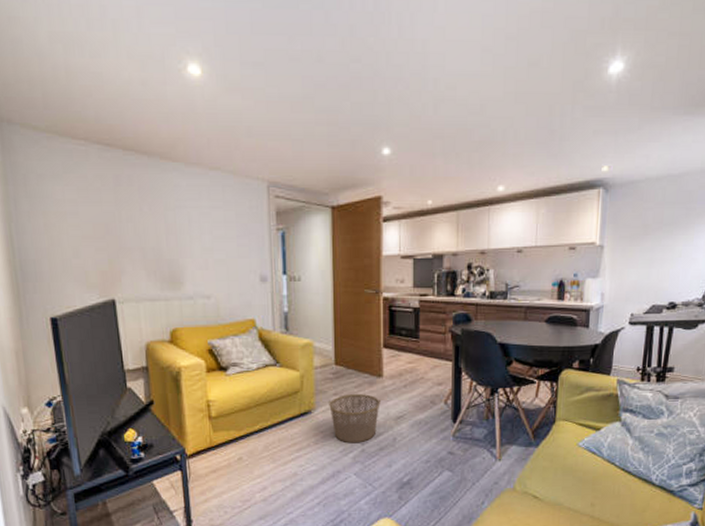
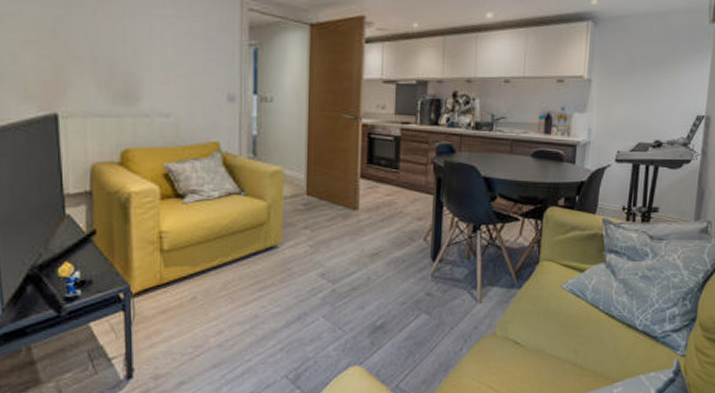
basket: present [328,394,382,444] -> none [296,228,356,282]

